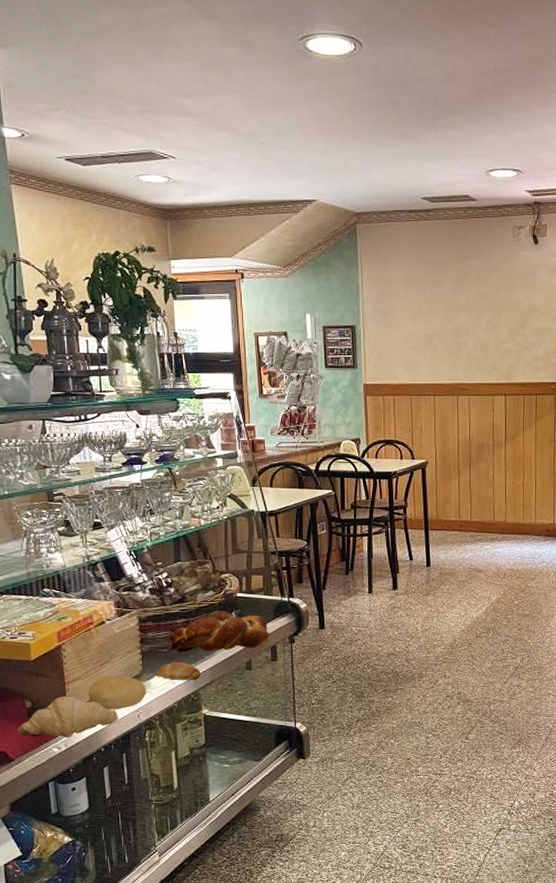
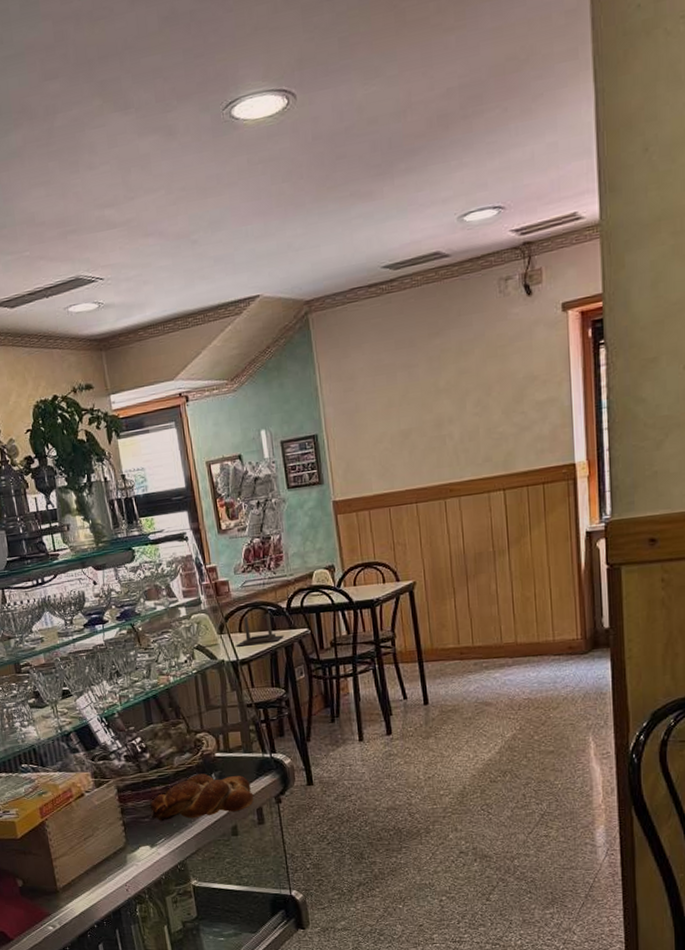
croissant: present [17,696,118,738] -> none [12,872,108,916]
bread roll: present [88,676,146,710] -> none [76,849,133,885]
bread roll: present [155,662,201,680] -> none [139,831,186,851]
napkin holder: none [265,473,311,500] -> present [235,613,284,647]

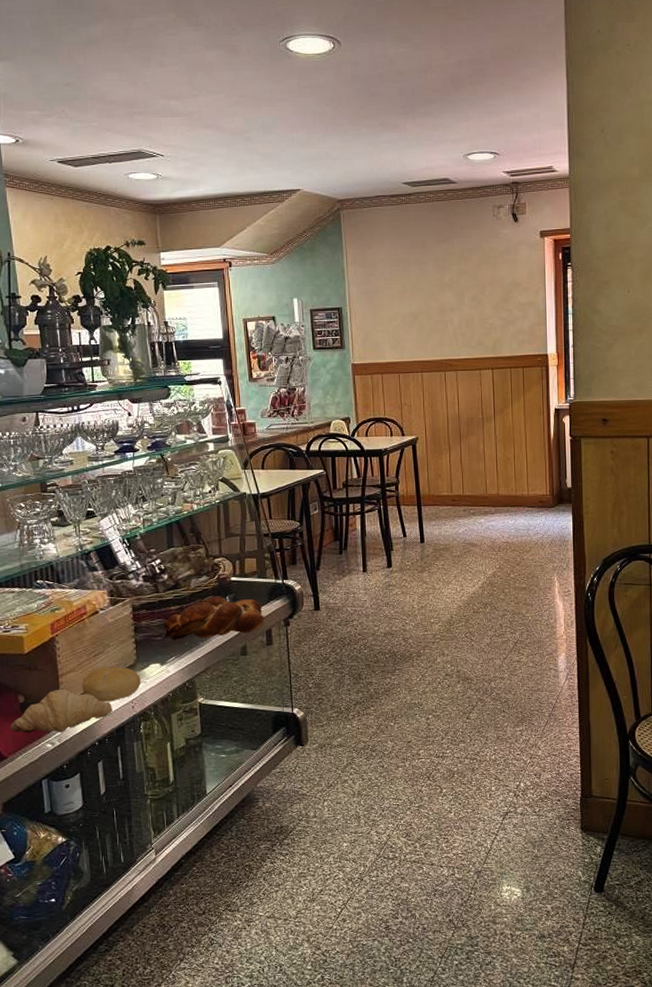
croissant: none [12,872,108,916] -> present [10,689,112,733]
bread roll: none [76,849,133,885] -> present [82,666,141,702]
napkin holder: present [235,613,284,647] -> none [257,454,302,482]

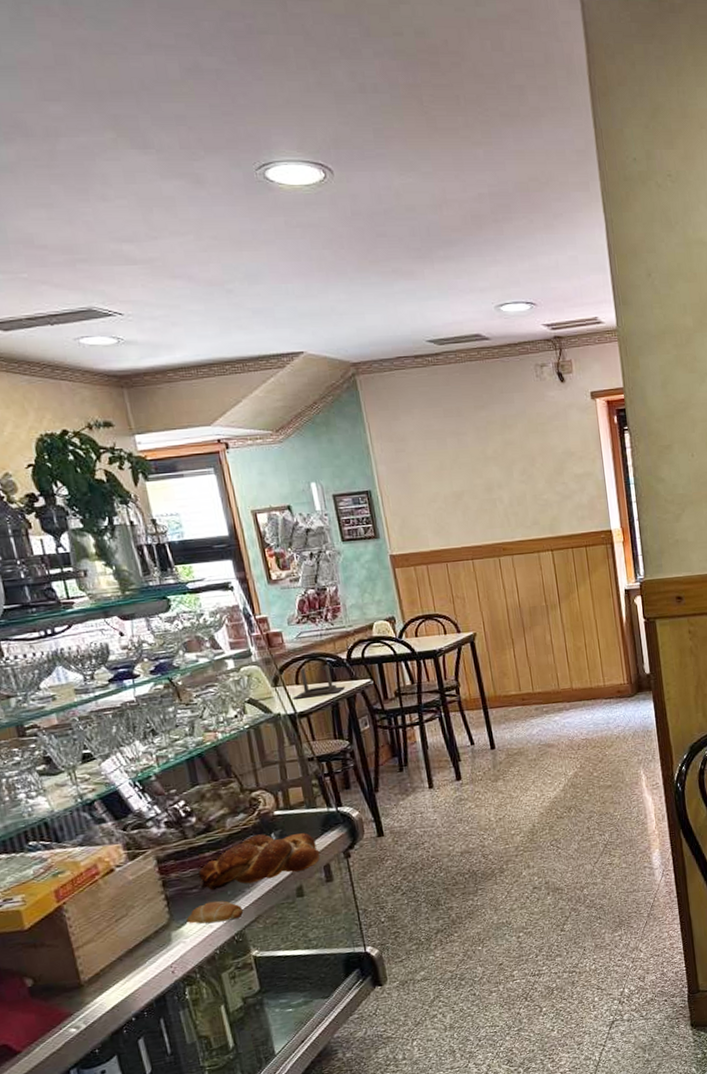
croissant: present [10,689,112,733] -> none [19,963,148,1022]
bread roll: present [82,666,141,702] -> none [105,928,179,972]
bread roll: none [149,649,196,669] -> present [186,900,244,924]
napkin holder: none [257,454,302,482] -> present [292,664,346,700]

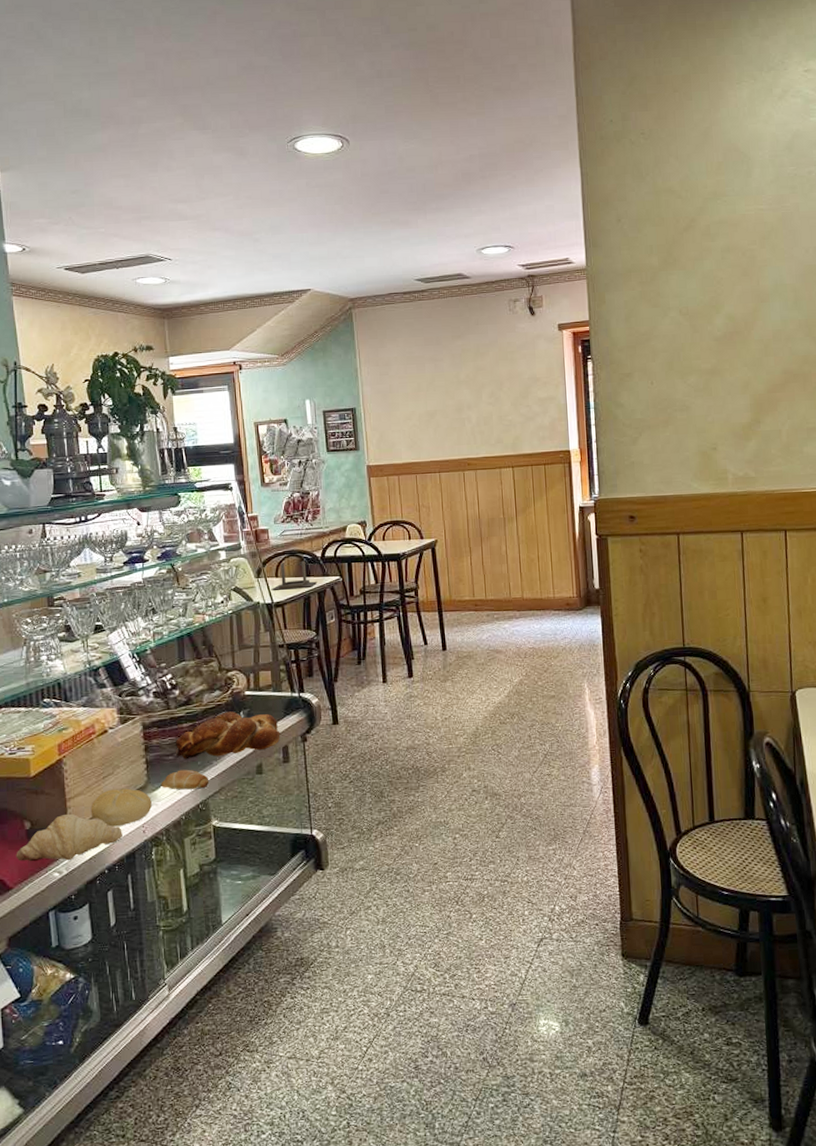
croissant: none [19,963,148,1022] -> present [16,813,123,862]
bread roll: none [105,928,179,972] -> present [90,788,152,827]

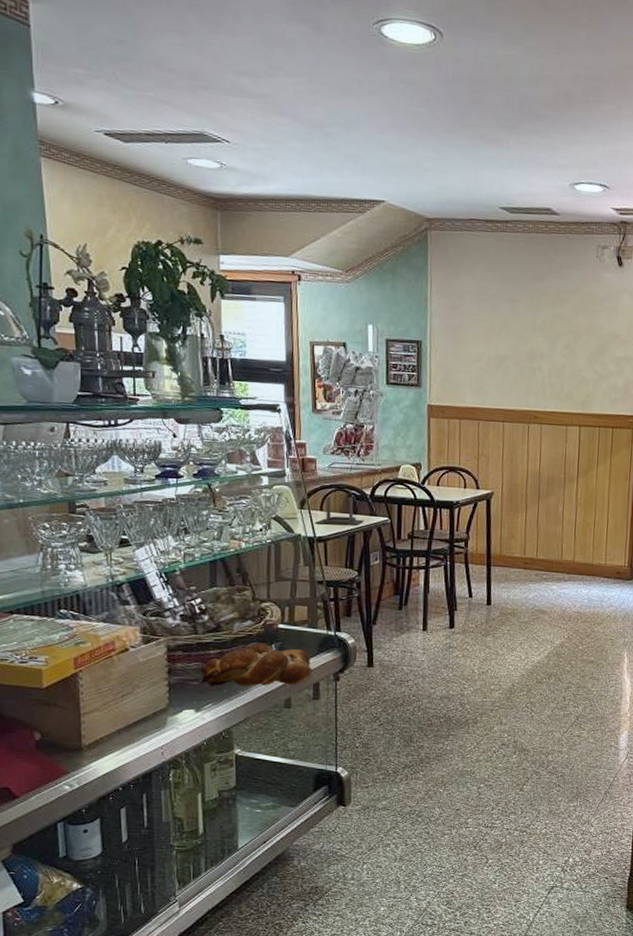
croissant: present [16,813,123,862] -> none [23,728,139,775]
bread roll: present [90,788,152,827] -> none [106,708,172,746]
bread roll: present [160,769,210,790] -> none [183,696,235,717]

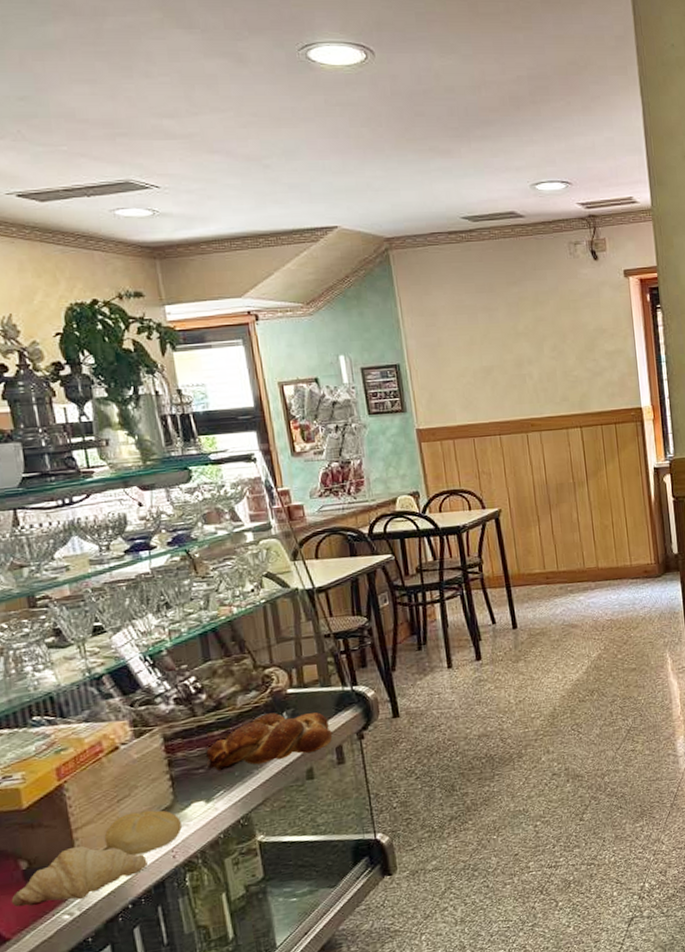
croissant: none [23,728,139,775] -> present [11,845,148,907]
bread roll: none [106,708,172,746] -> present [104,810,182,856]
napkin holder: present [314,496,364,526] -> none [311,538,366,574]

